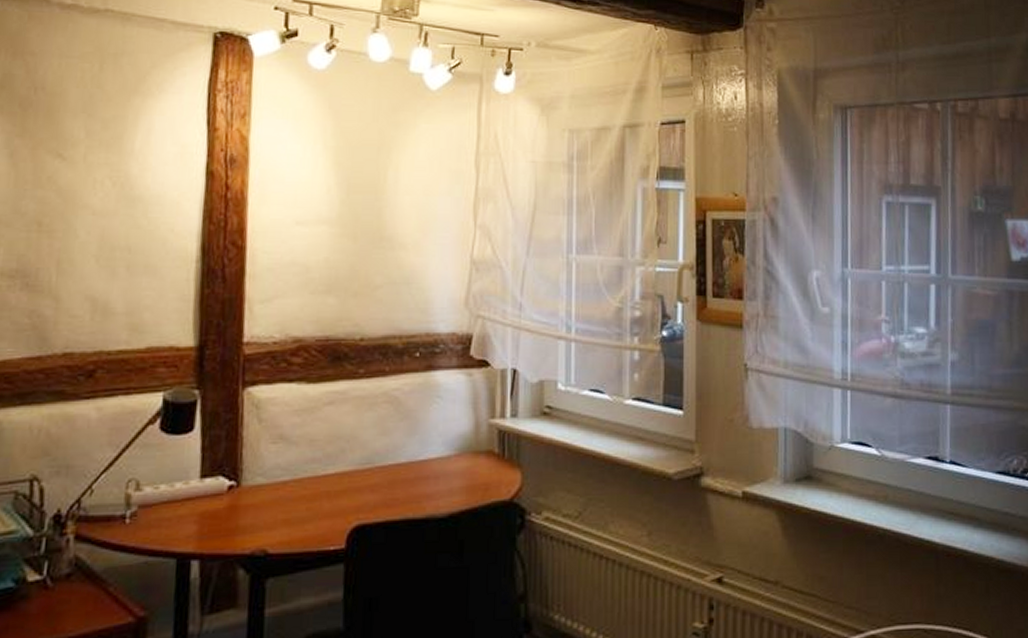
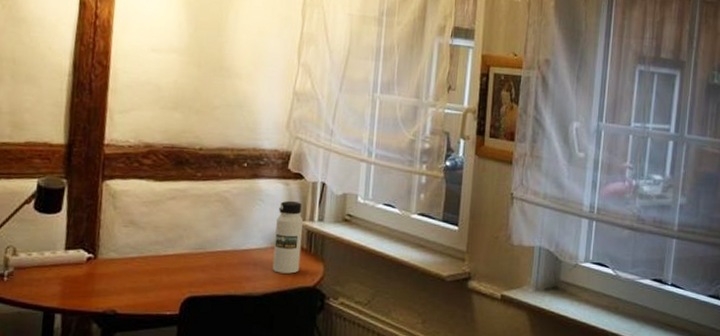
water bottle: none [458,394,493,487] -> present [272,200,303,274]

